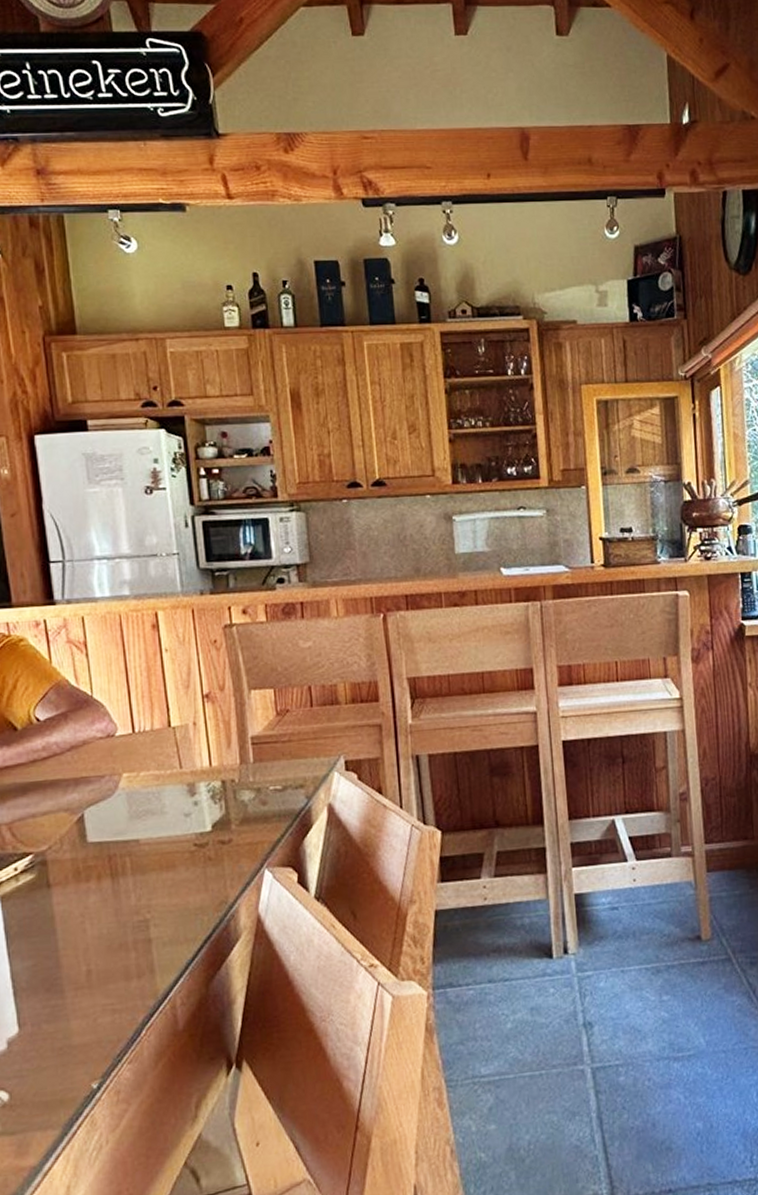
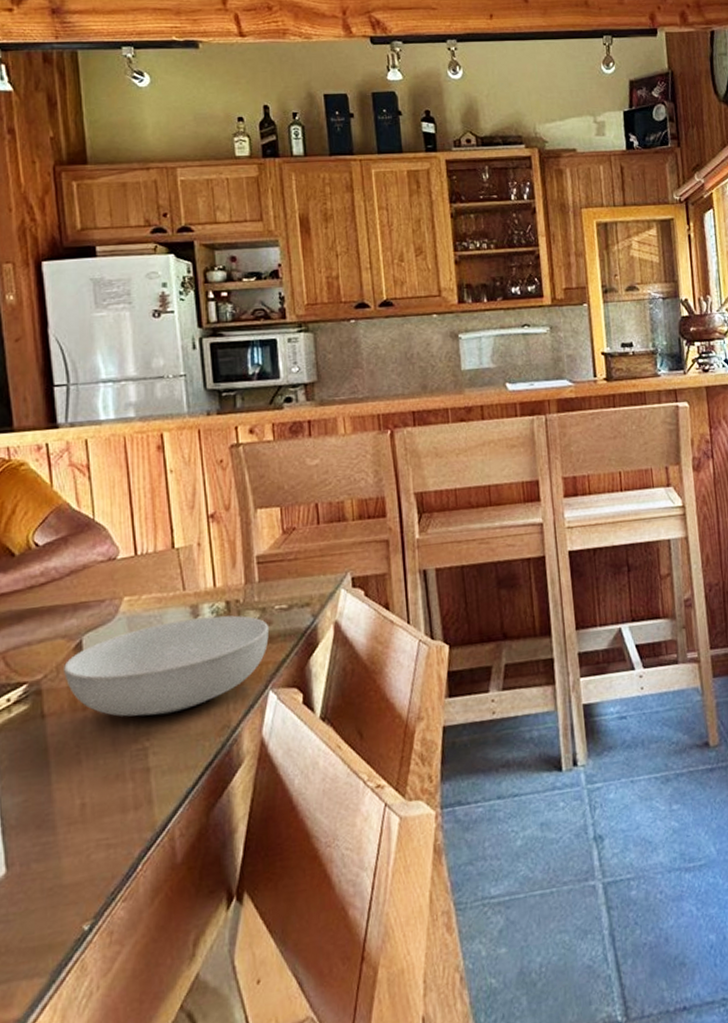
serving bowl: none [67,794,265,889] -> present [64,615,270,717]

